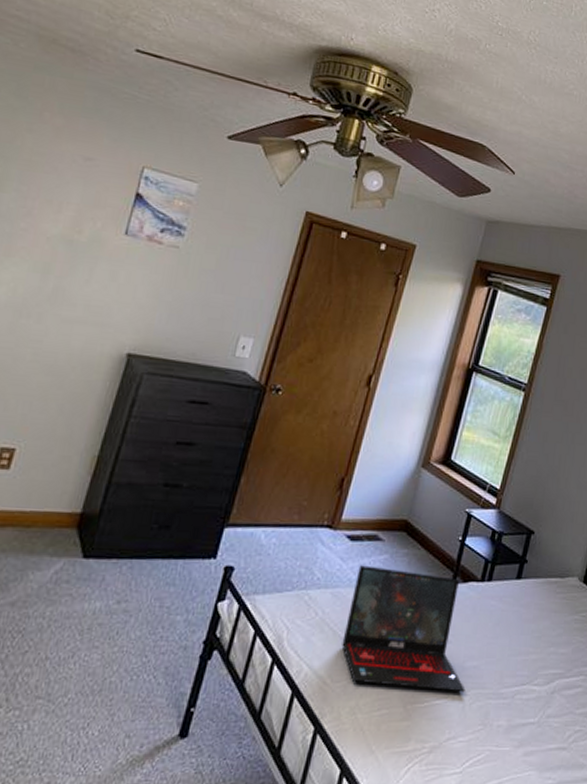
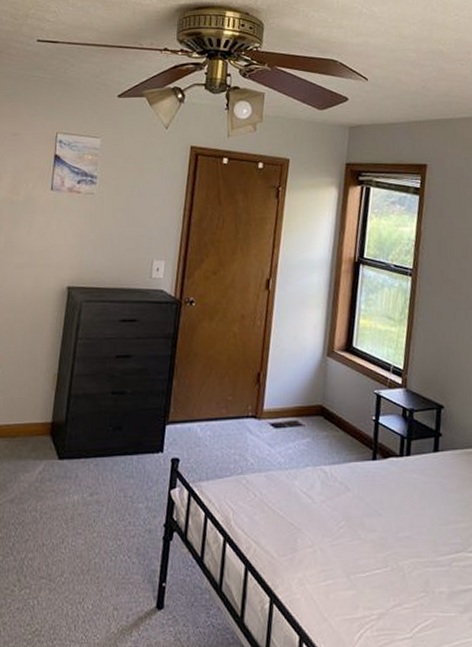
laptop: present [341,565,466,693] -> none [282,449,403,562]

